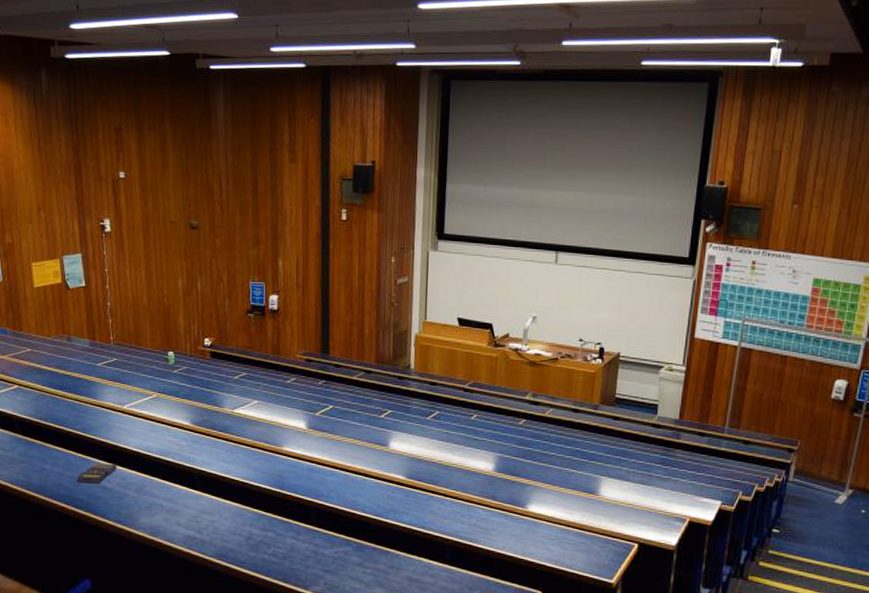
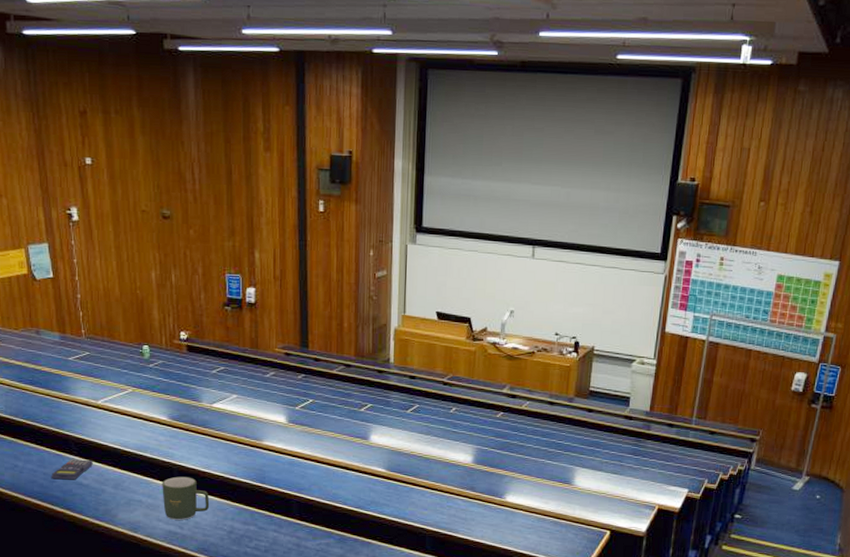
mug: none [182,481,229,525] -> present [162,476,210,520]

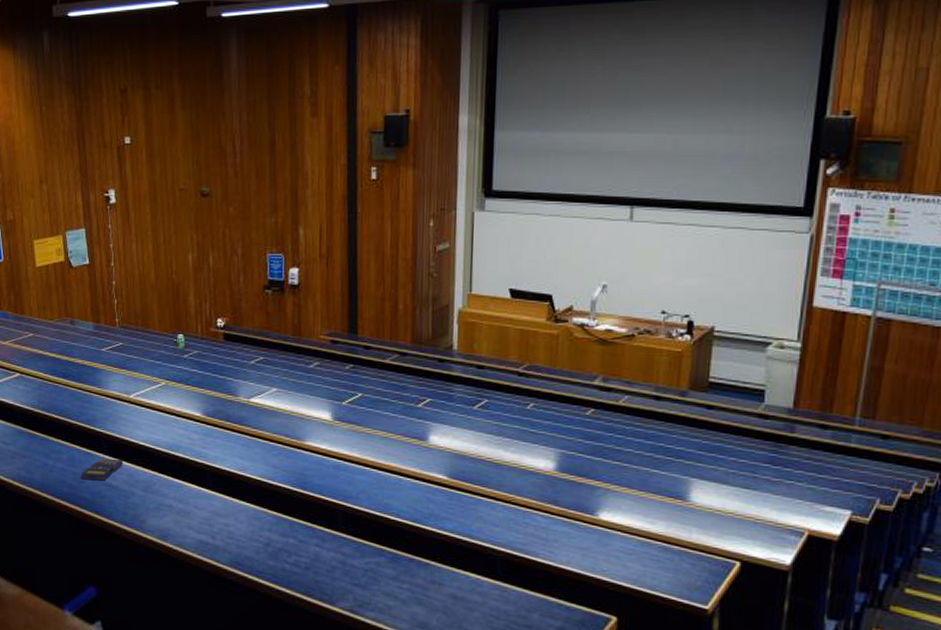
mug: present [162,476,210,520] -> none [194,479,245,529]

